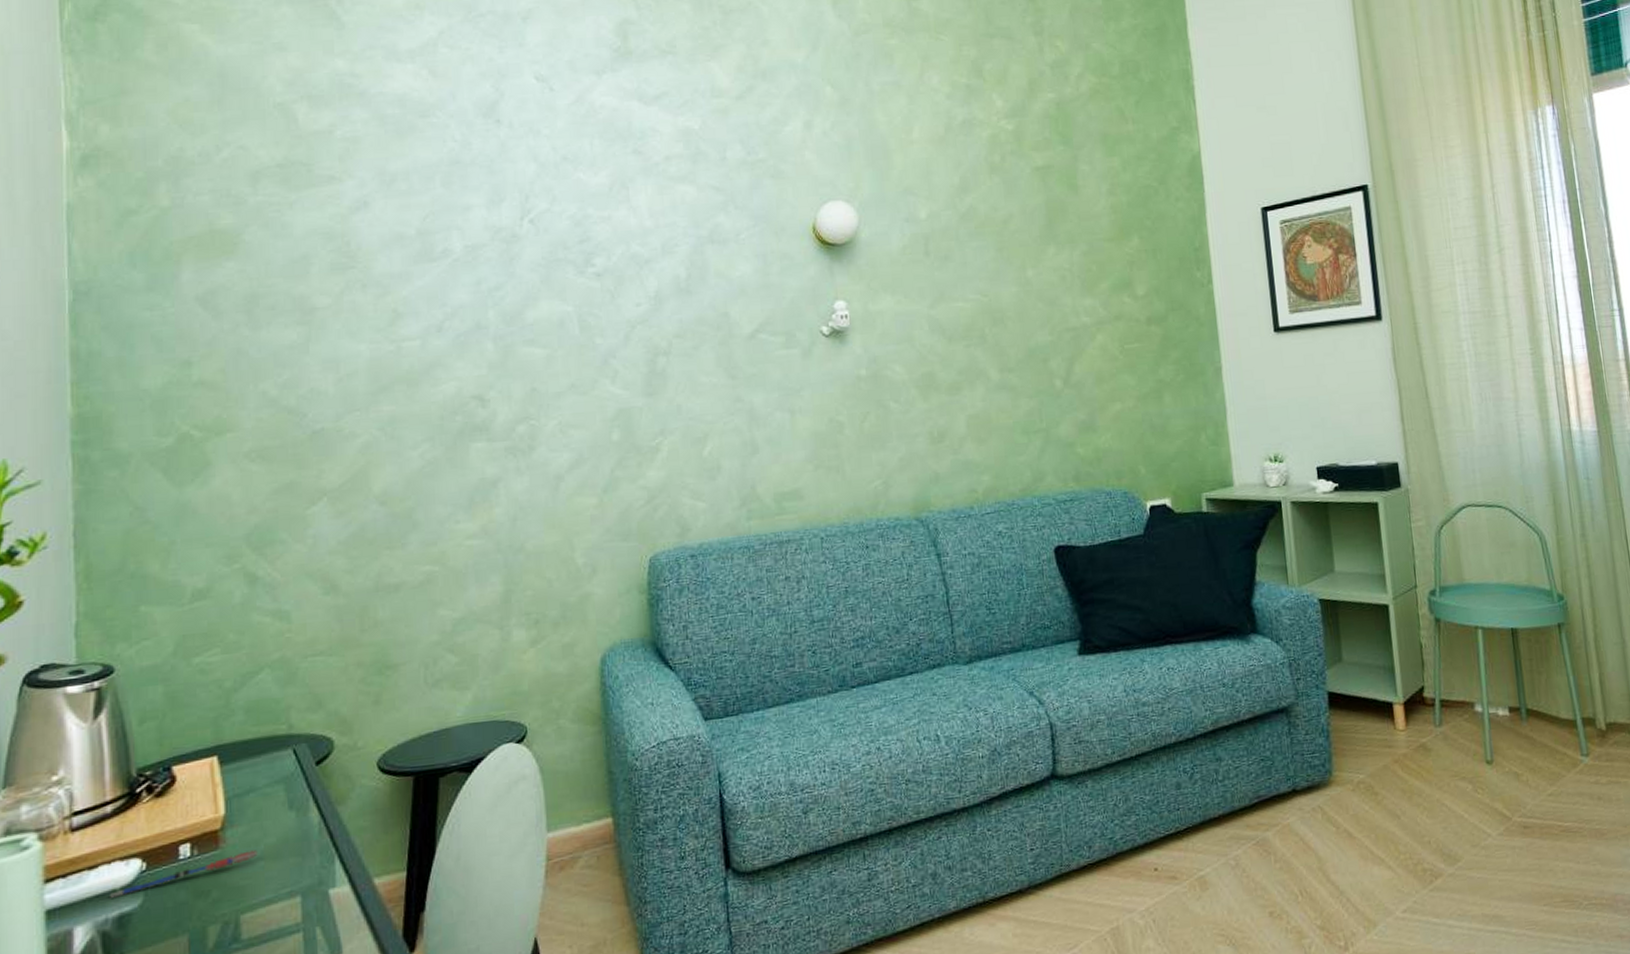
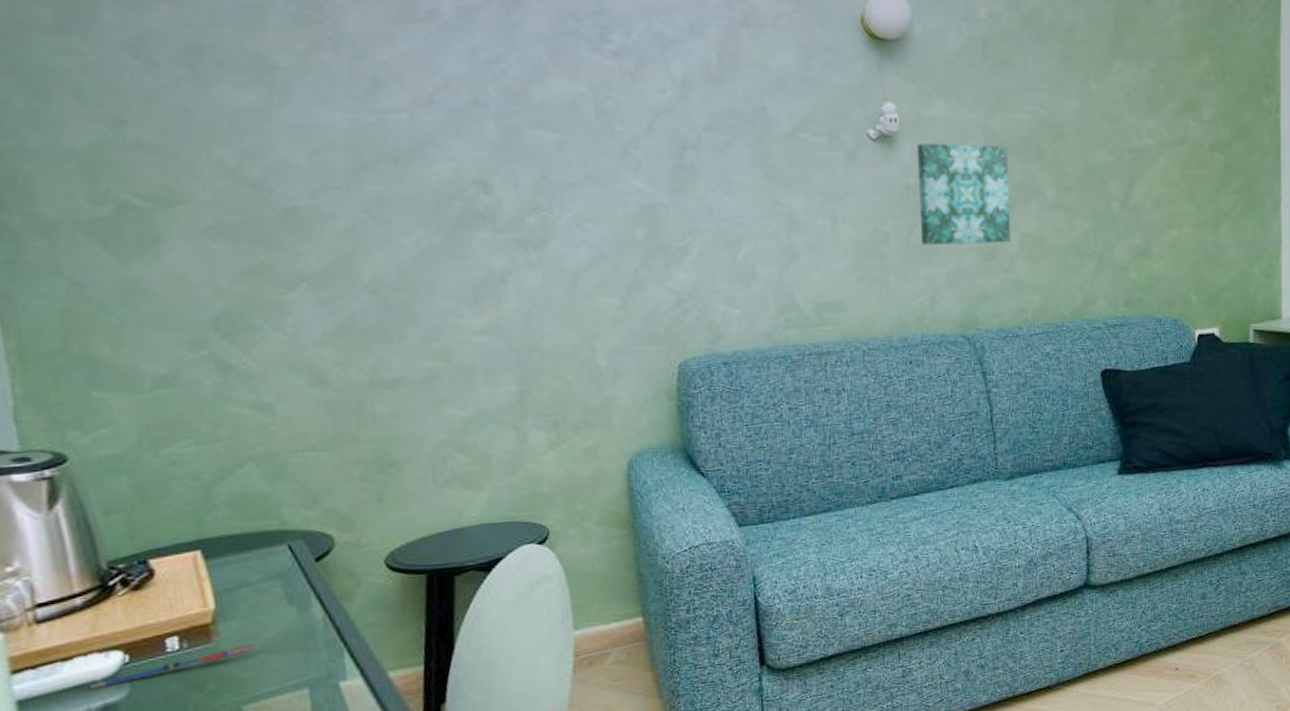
wall art: none [866,333,958,432] -> present [916,142,1010,245]

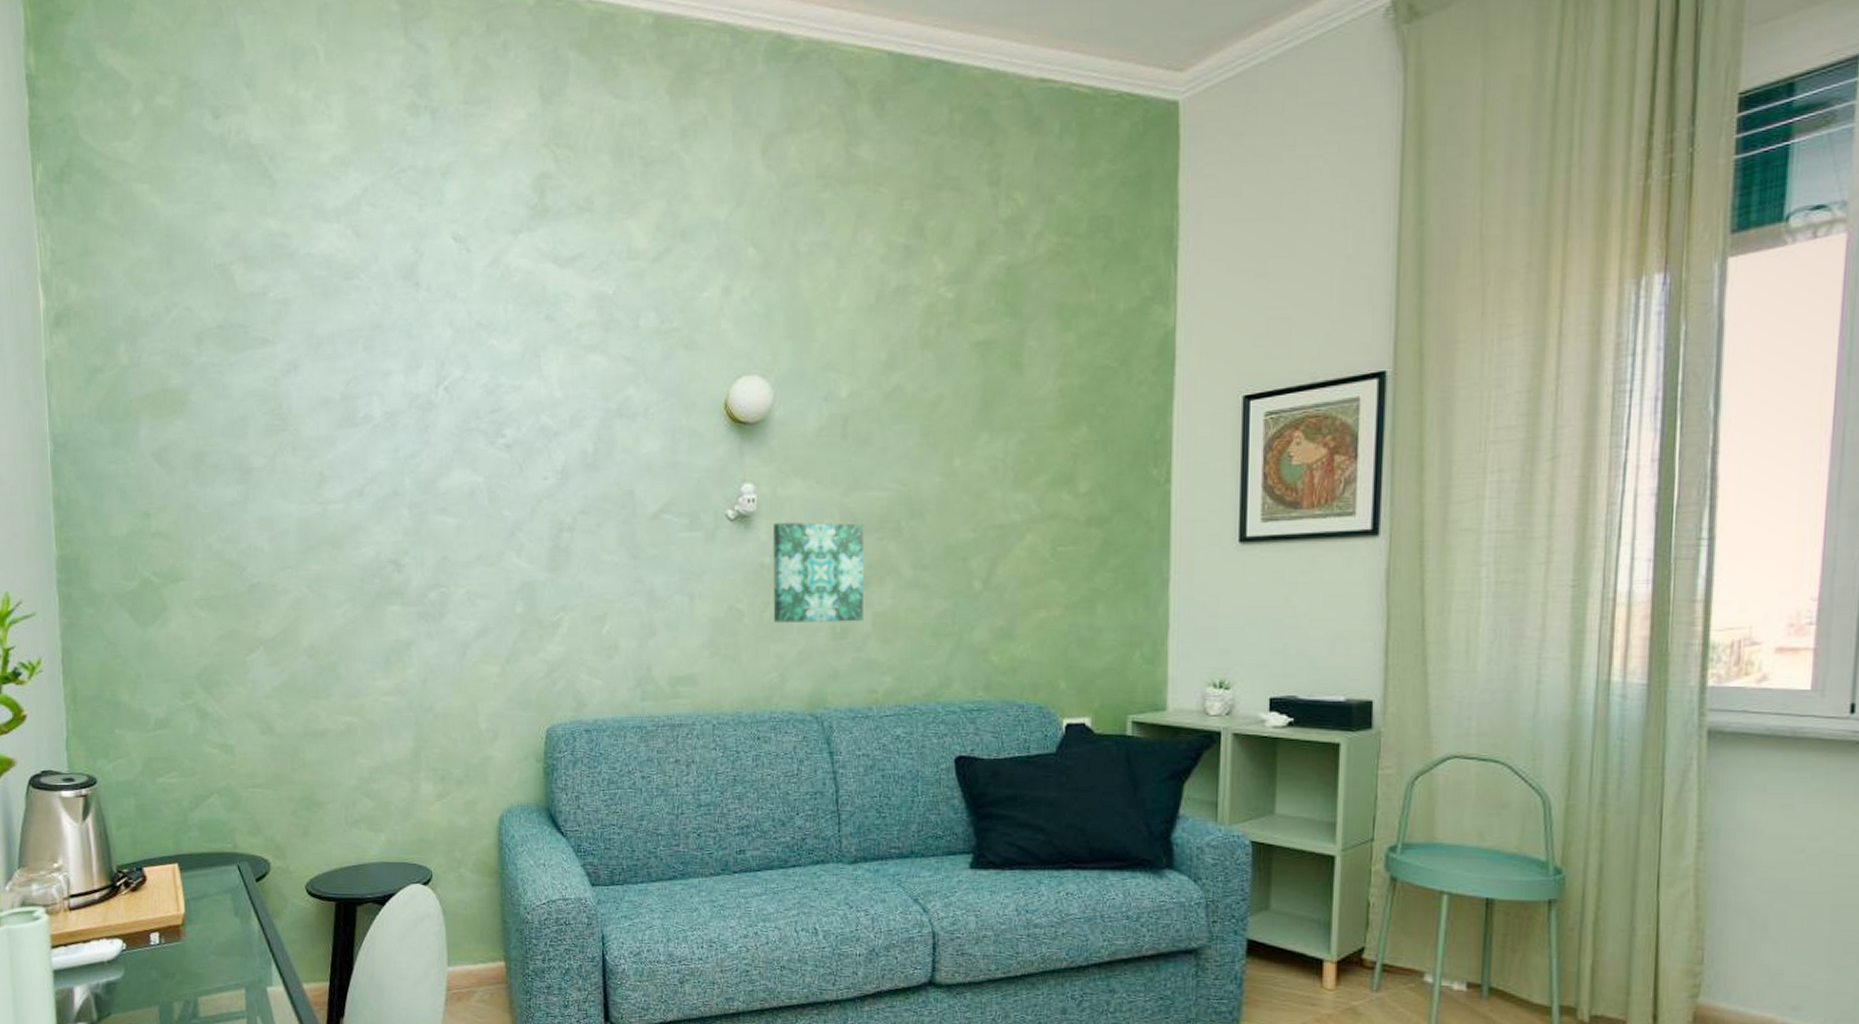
pen: present [90,644,257,689] -> none [100,946,211,968]

